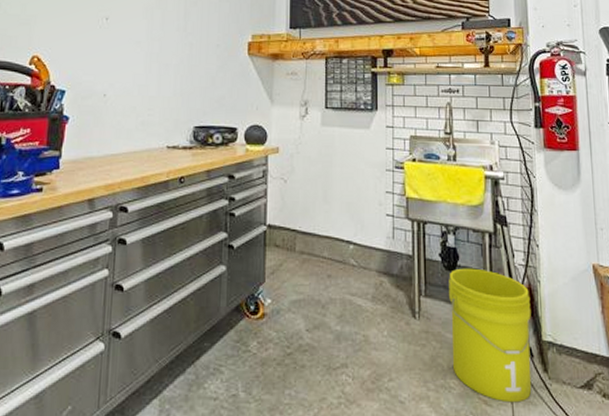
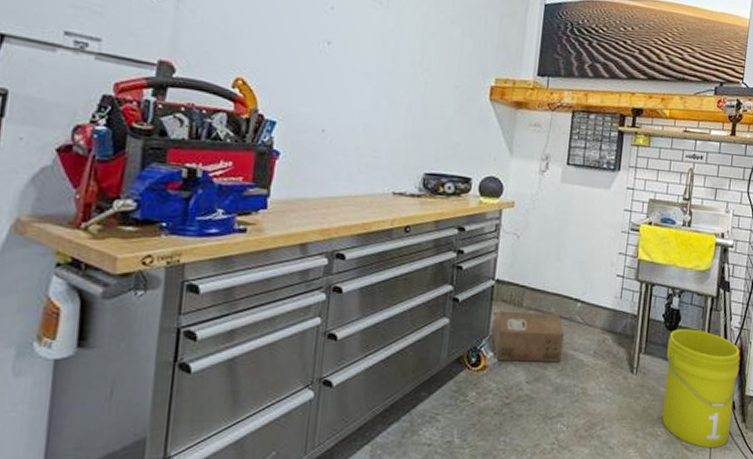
cardboard box: none [267,256,340,308] -> present [492,310,564,363]

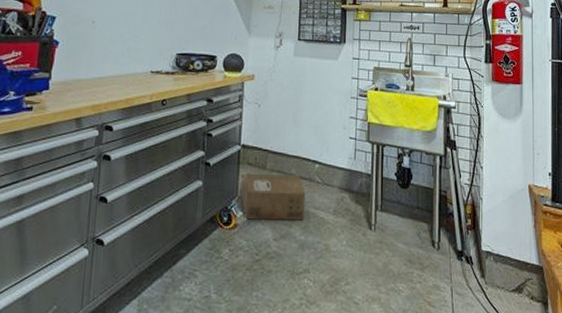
bucket: present [661,328,741,448] -> none [402,186,473,304]

